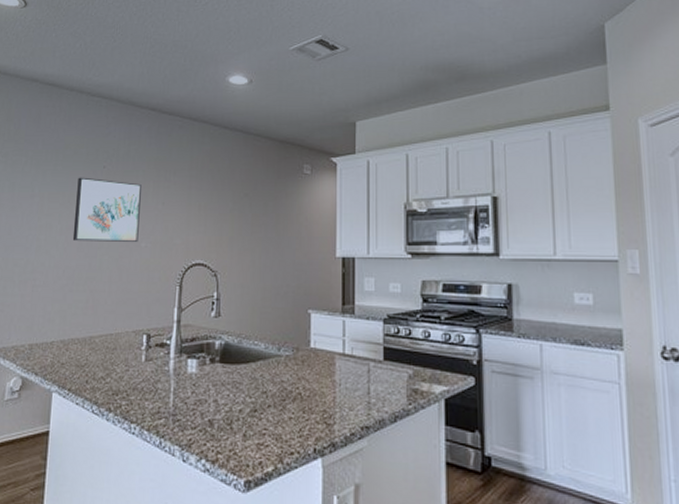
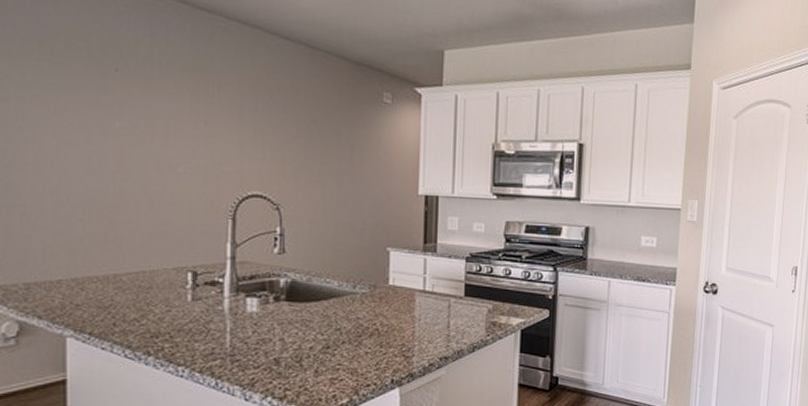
wall art: present [72,177,141,242] -> none [76,79,173,166]

